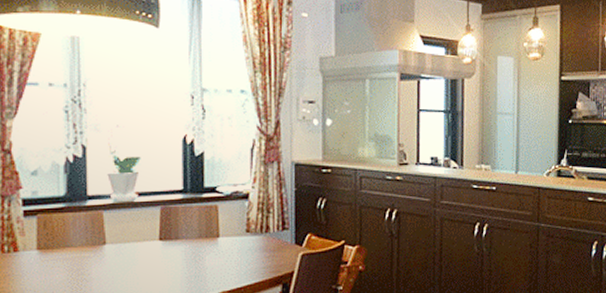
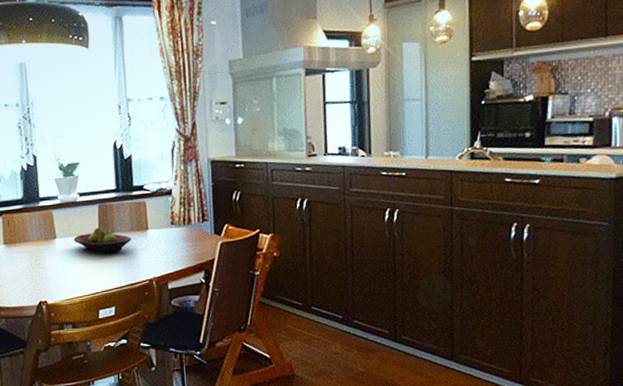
fruit bowl: none [128,233,199,264] -> present [73,228,132,254]

